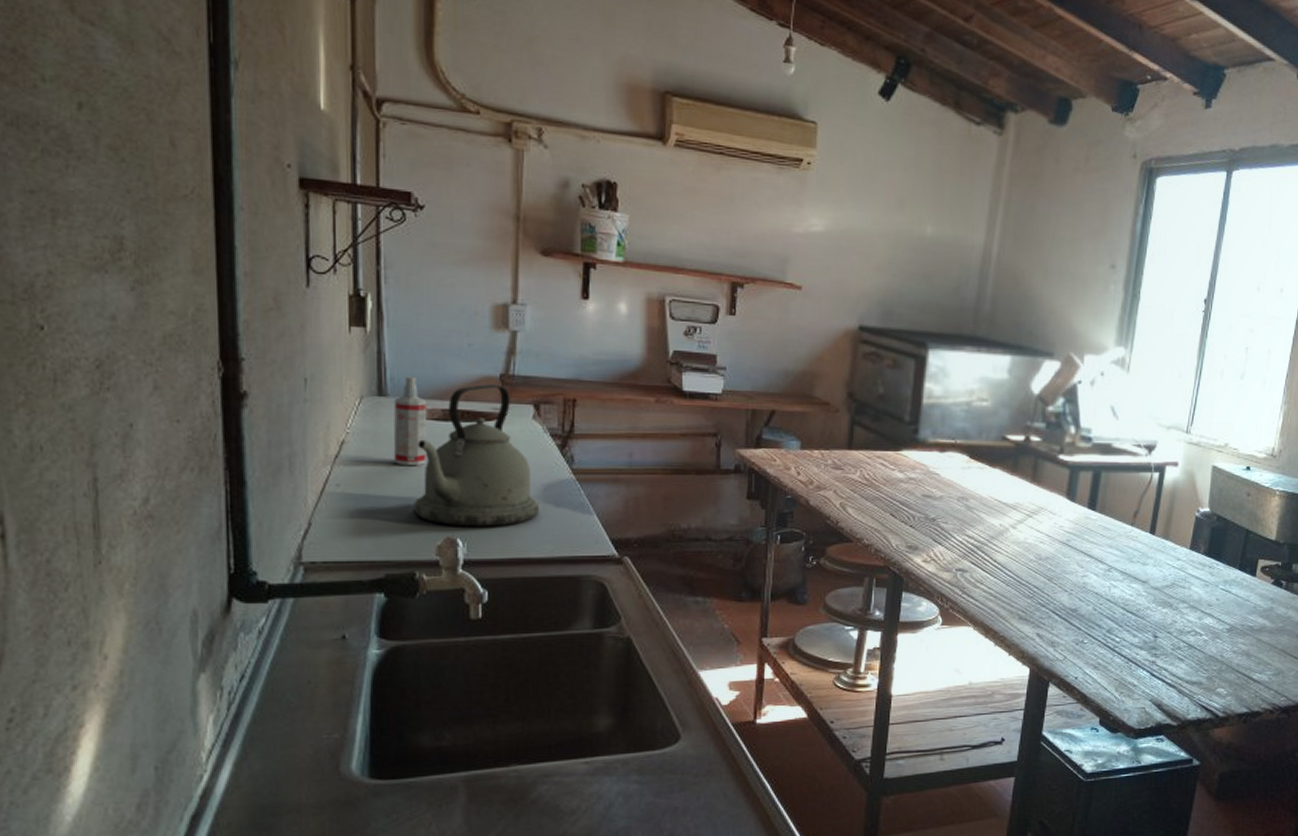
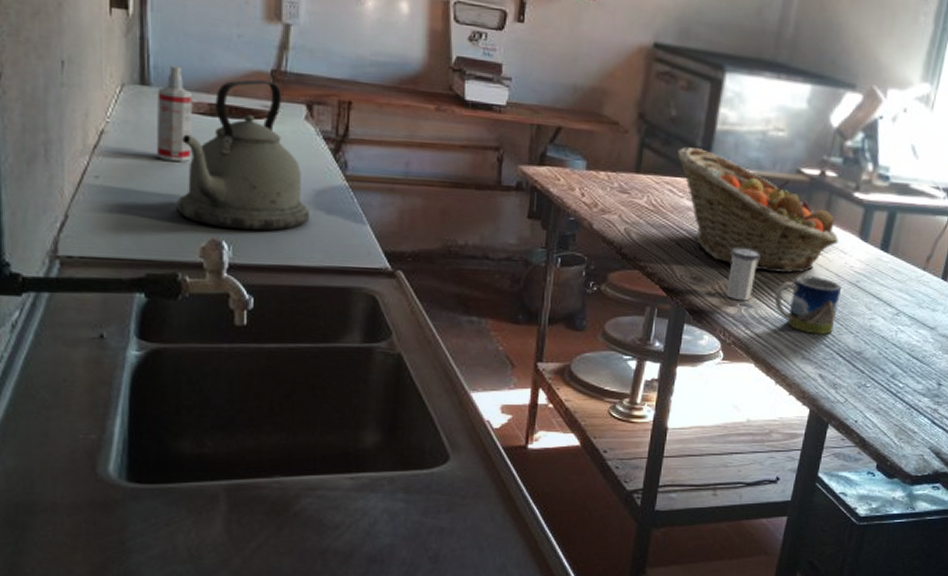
fruit basket: none [886,422,1048,536] -> present [676,147,839,273]
salt shaker: none [941,515,971,566] -> present [726,248,759,301]
mug: none [988,537,1054,595] -> present [774,275,842,335]

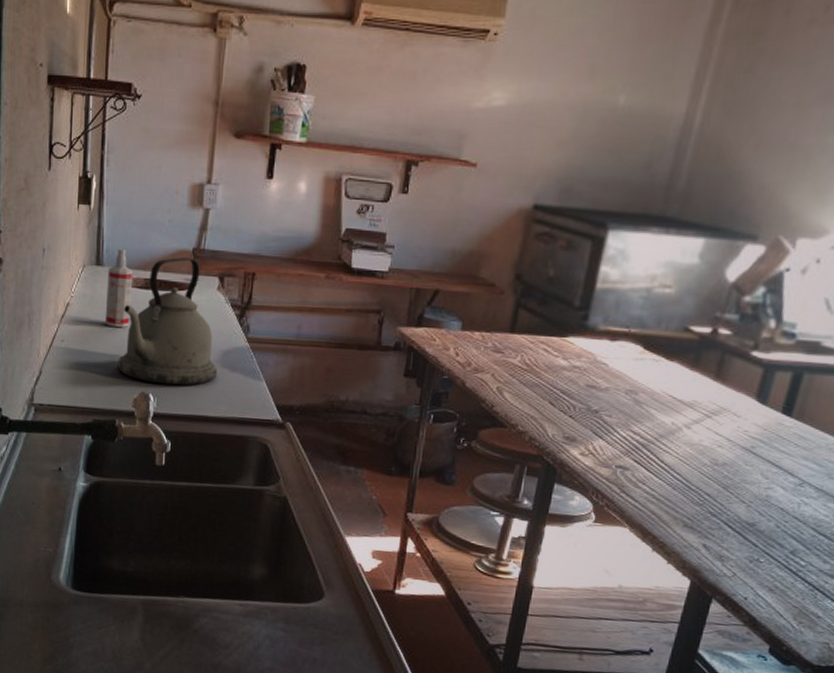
fruit basket: present [676,147,839,273] -> none [553,307,732,436]
salt shaker: present [726,248,759,301] -> none [600,408,639,463]
mug: present [774,275,842,335] -> none [654,438,734,503]

